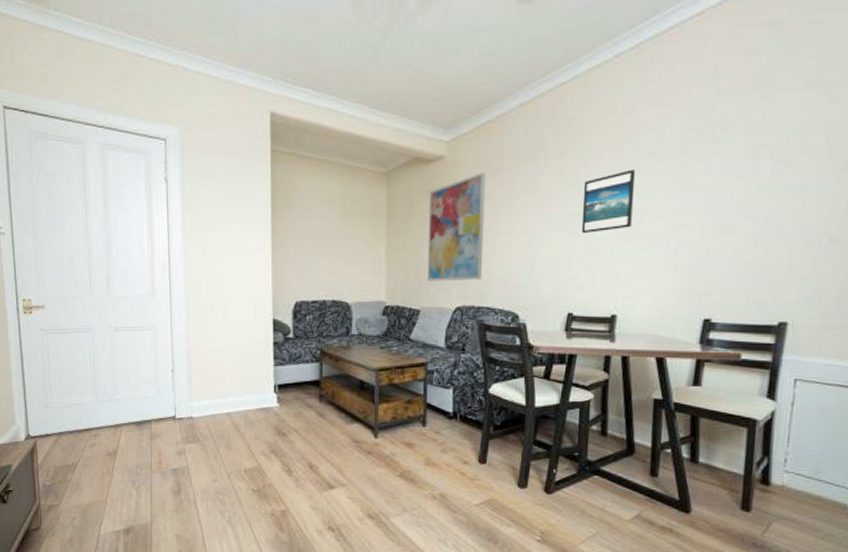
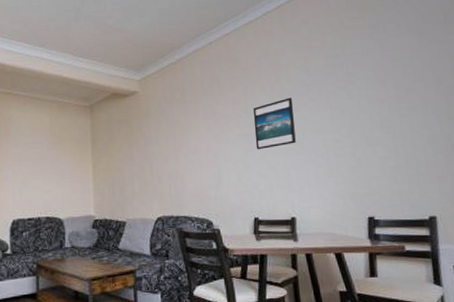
wall art: present [427,172,486,281] -> none [126,103,178,196]

